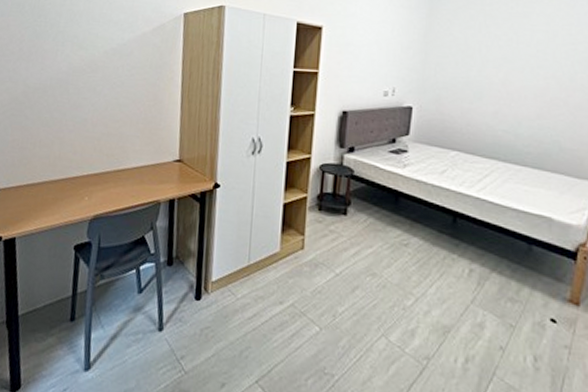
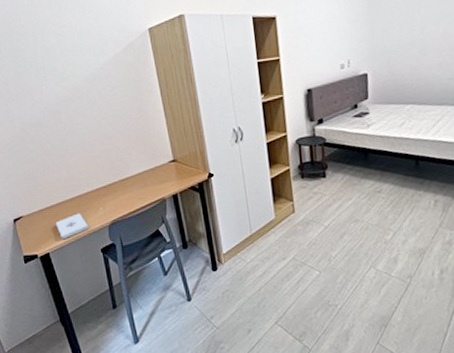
notepad: none [31,198,67,225] -> present [55,213,89,239]

